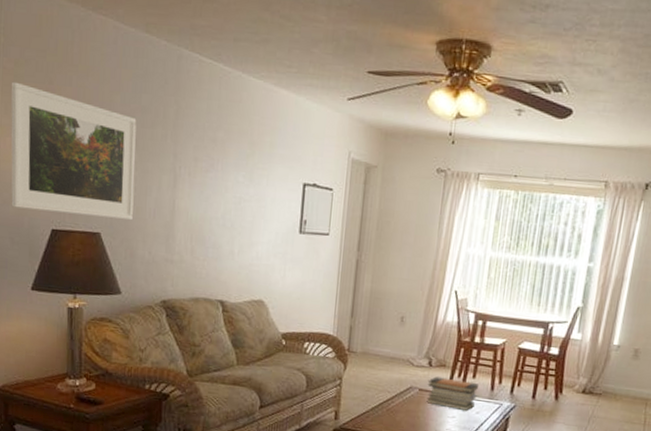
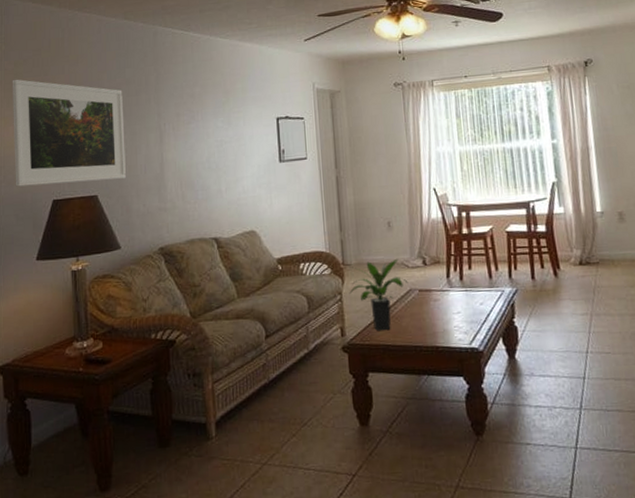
potted plant: none [349,352,410,422] -> present [349,258,408,331]
book stack: present [426,376,479,411] -> none [425,274,477,304]

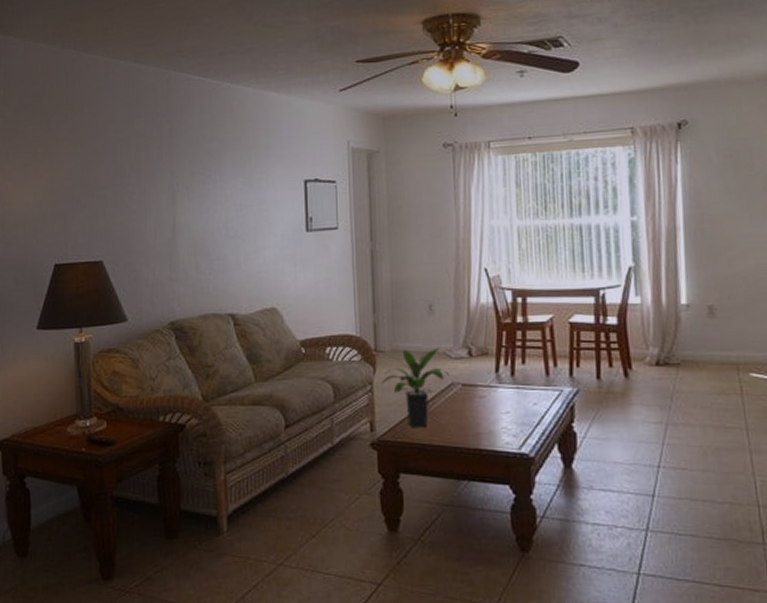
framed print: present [12,79,126,187] -> none [11,128,134,248]

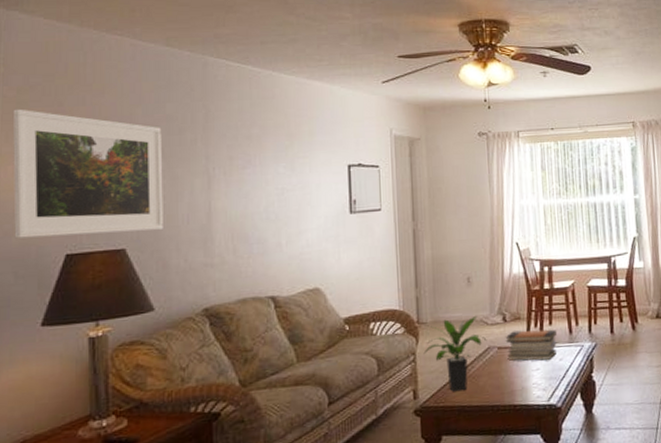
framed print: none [11,128,134,248] -> present [12,108,163,239]
book stack: none [470,367,532,403] -> present [505,329,557,361]

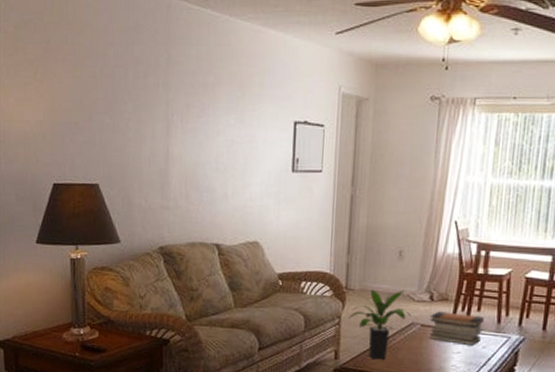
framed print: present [12,108,163,239] -> none [12,44,130,170]

